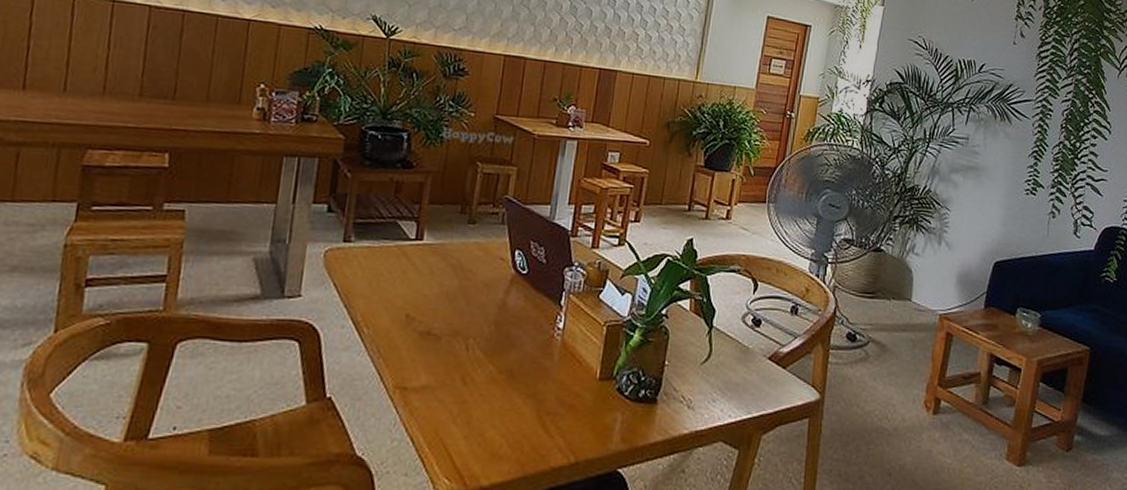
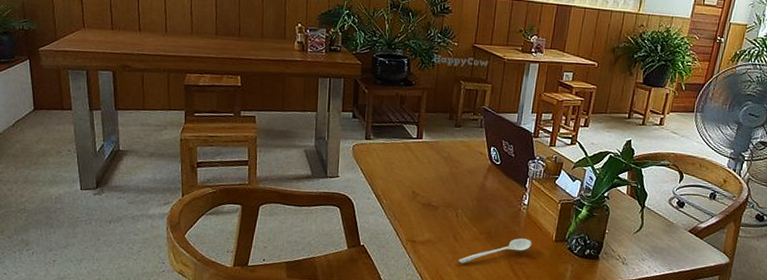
stirrer: none [467,377,569,418] -> present [458,238,532,263]

